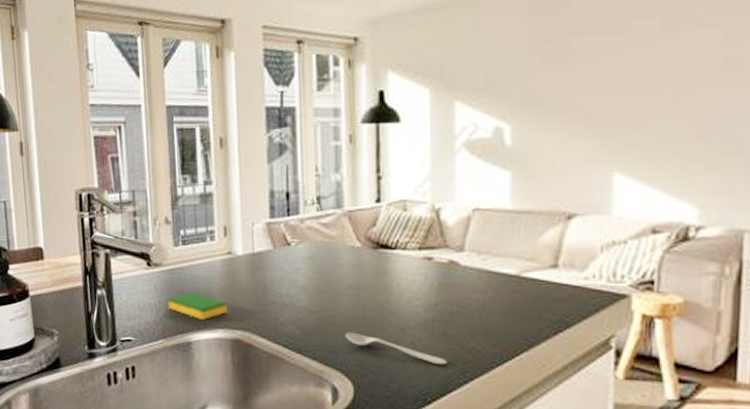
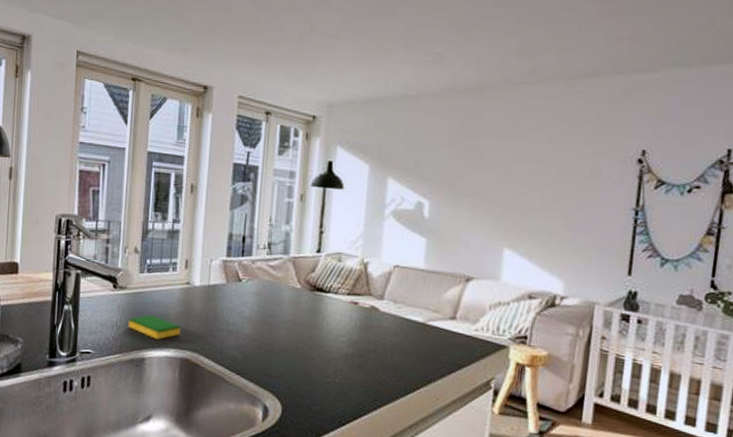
spoon: present [345,332,447,364] -> none [279,359,361,393]

